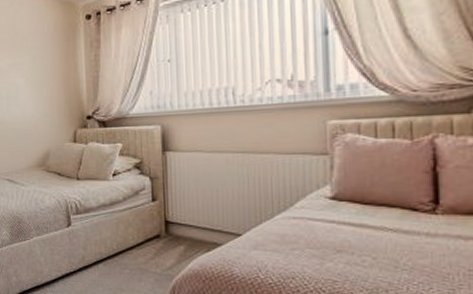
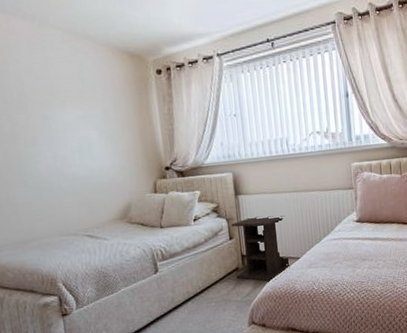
nightstand: none [154,178,227,258] -> present [230,215,290,282]

